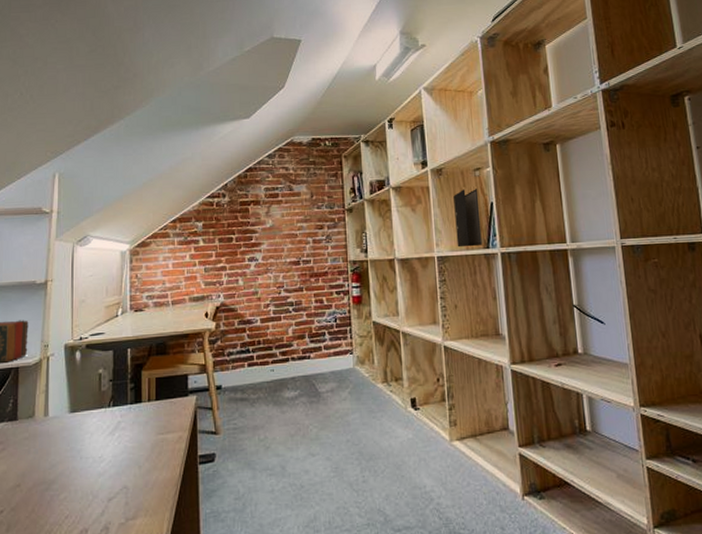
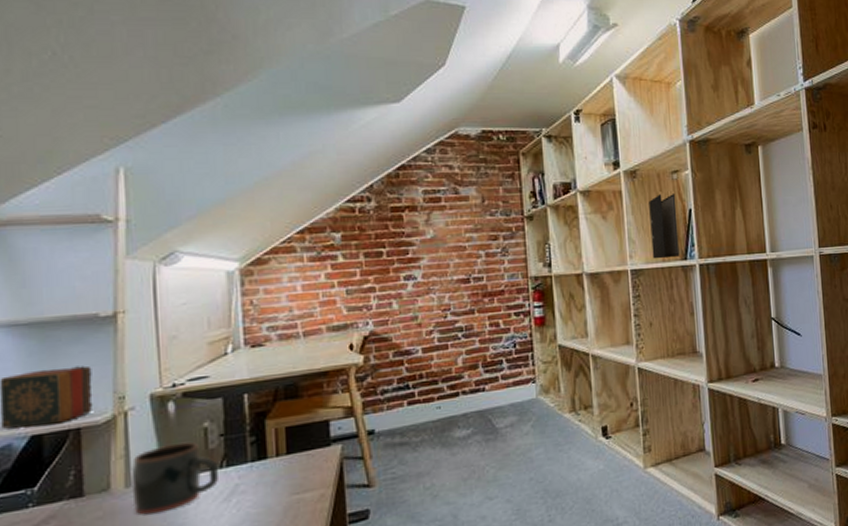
mug: none [48,383,107,438] -> present [130,441,218,514]

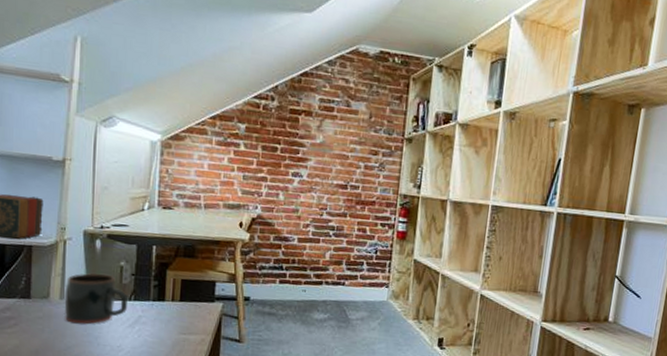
binder: present [649,194,680,259] -> none [514,139,549,202]

